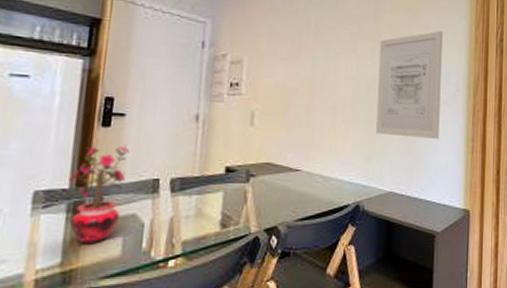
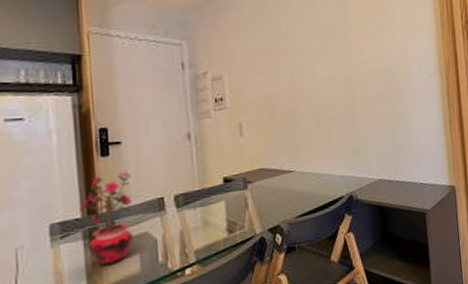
wall art: present [375,31,443,140] -> none [351,21,418,128]

